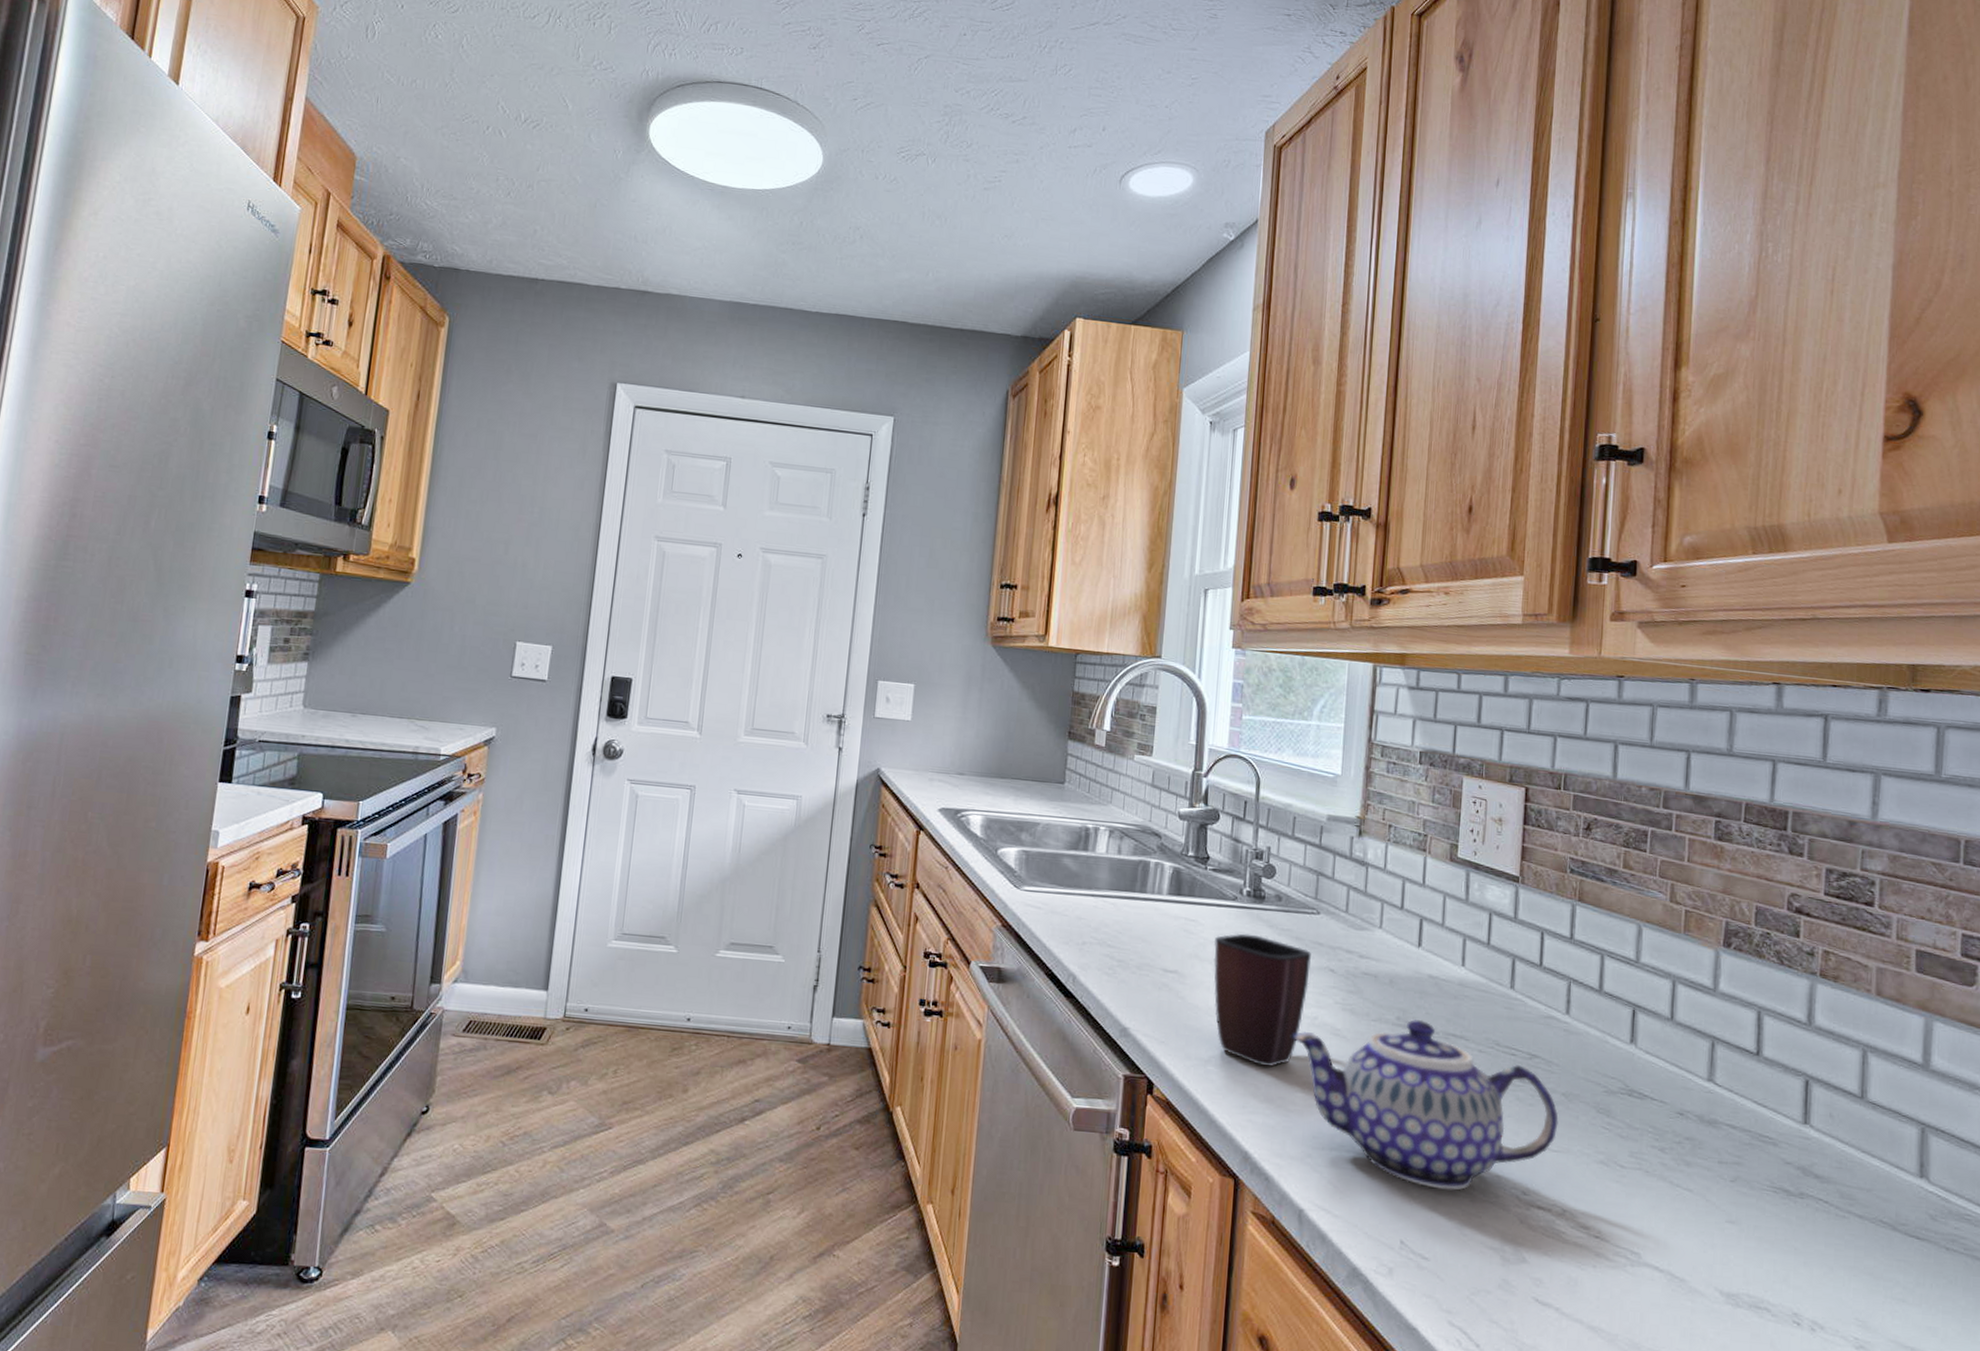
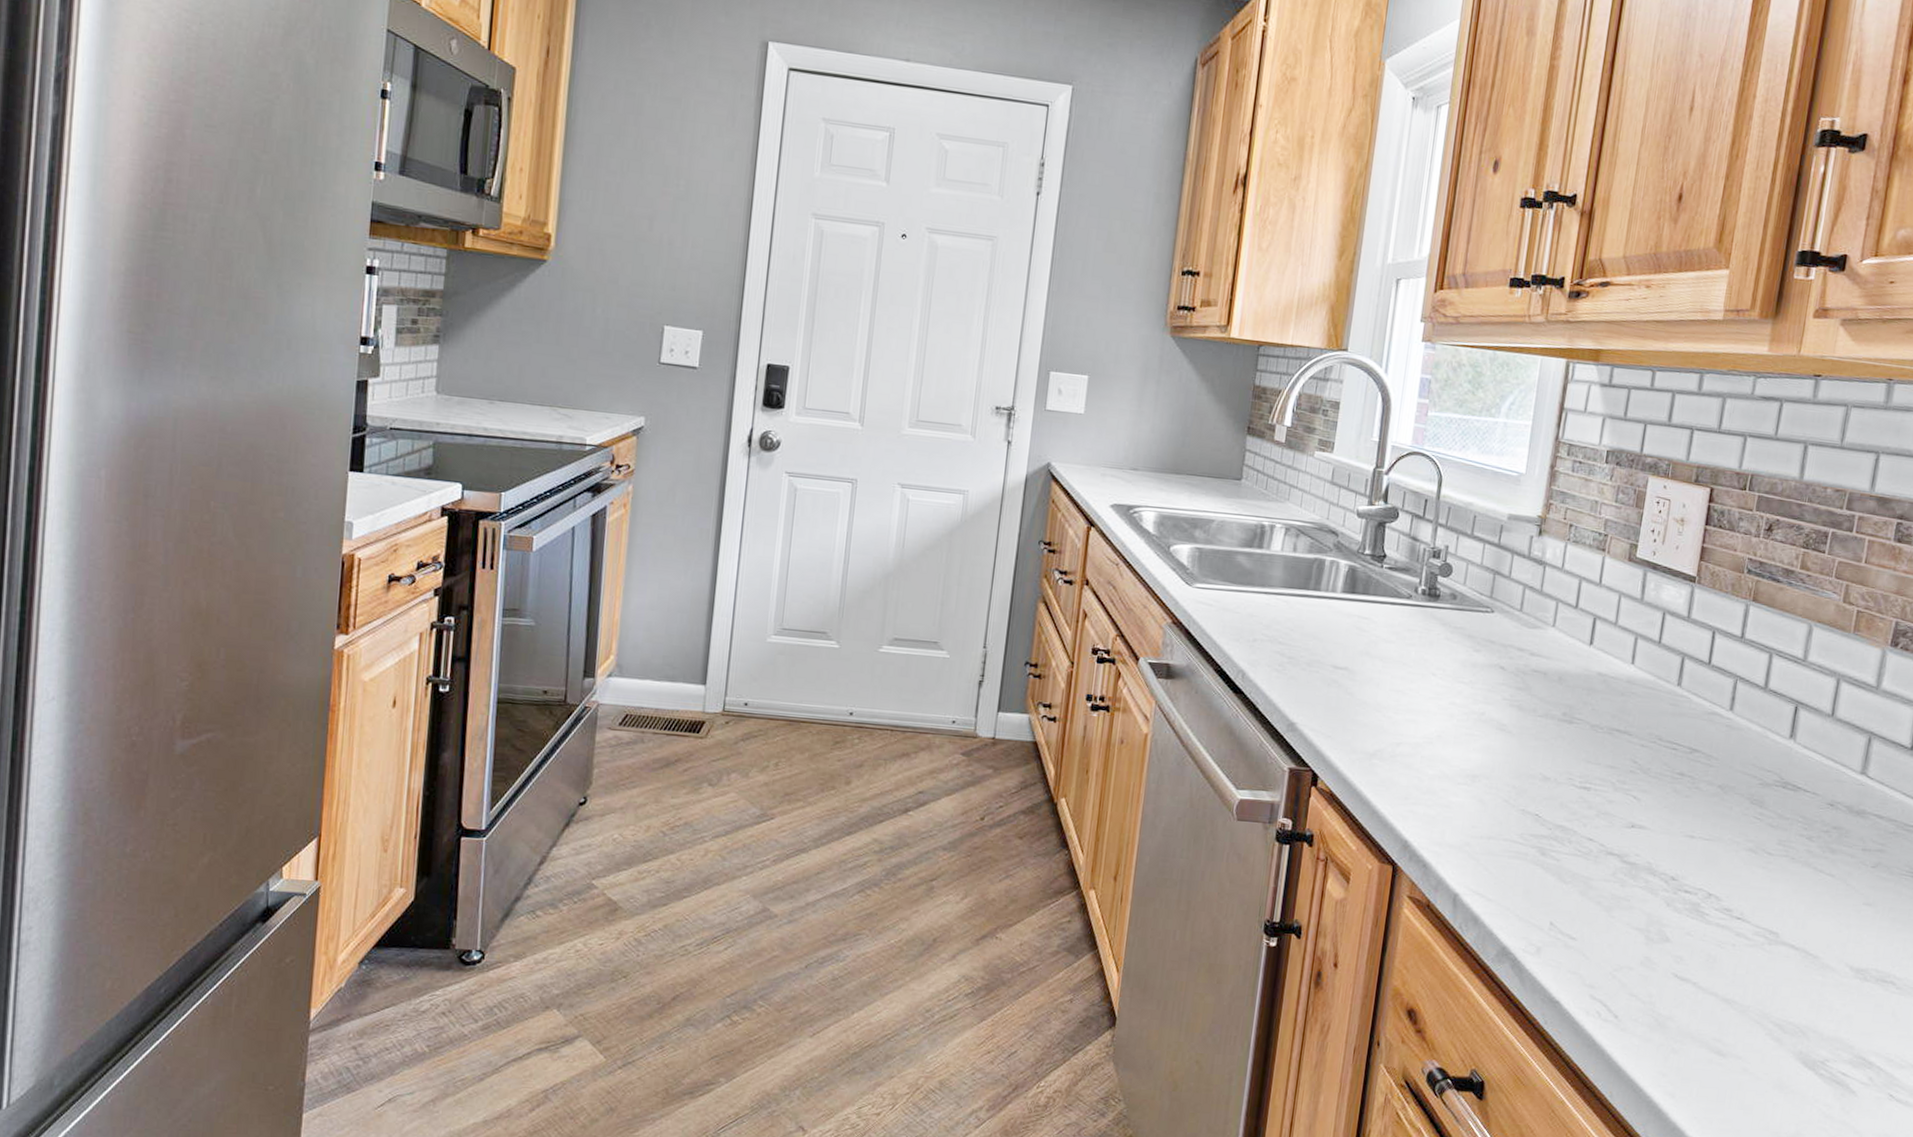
mug: present [1213,933,1311,1067] -> none [1383,631,1483,761]
teapot: present [1291,1019,1559,1191] -> none [1457,715,1713,876]

